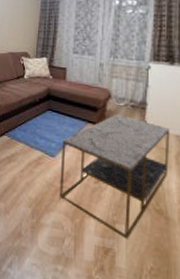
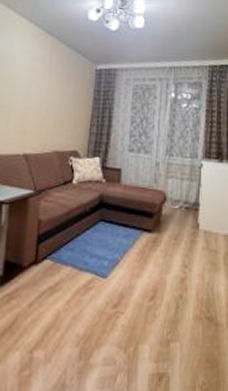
coffee table: present [59,114,170,239] -> none [111,218,220,357]

